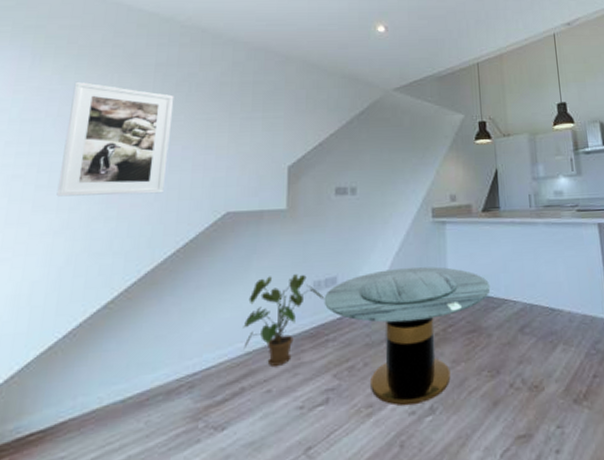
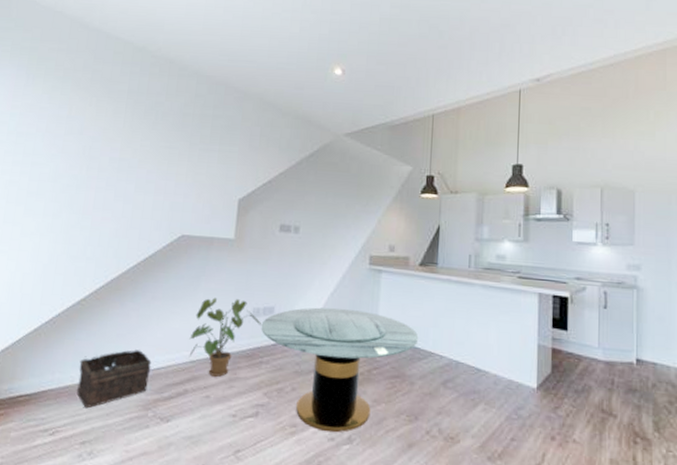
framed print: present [56,81,174,197] -> none [43,101,143,211]
basket: none [106,351,199,434] -> present [77,350,152,408]

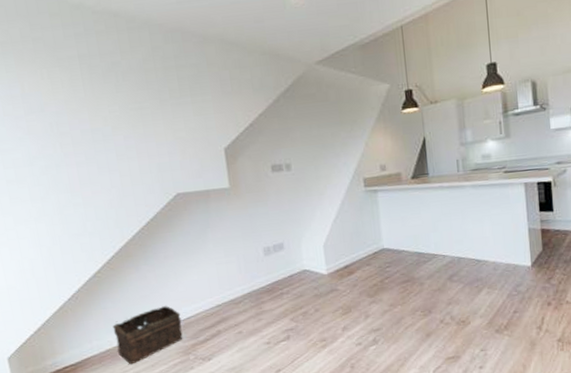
house plant: present [189,297,262,377] -> none [210,242,276,314]
dining table: present [261,307,419,433] -> none [274,230,422,339]

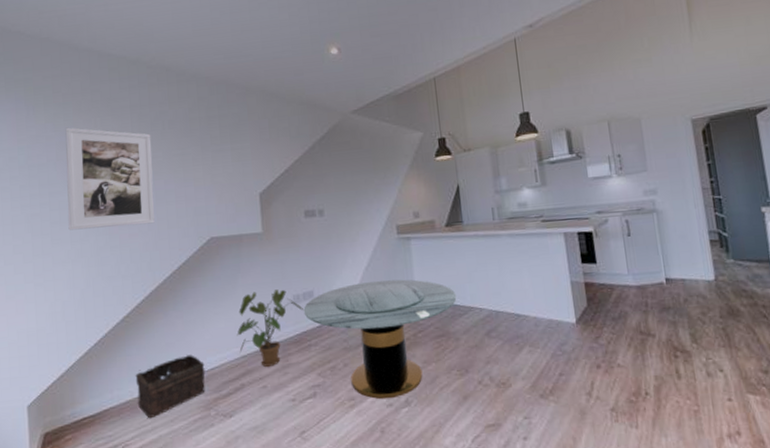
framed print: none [9,79,117,189] -> present [65,127,155,231]
house plant: none [210,242,276,314] -> present [237,289,305,367]
dining table: none [274,230,422,339] -> present [303,279,457,400]

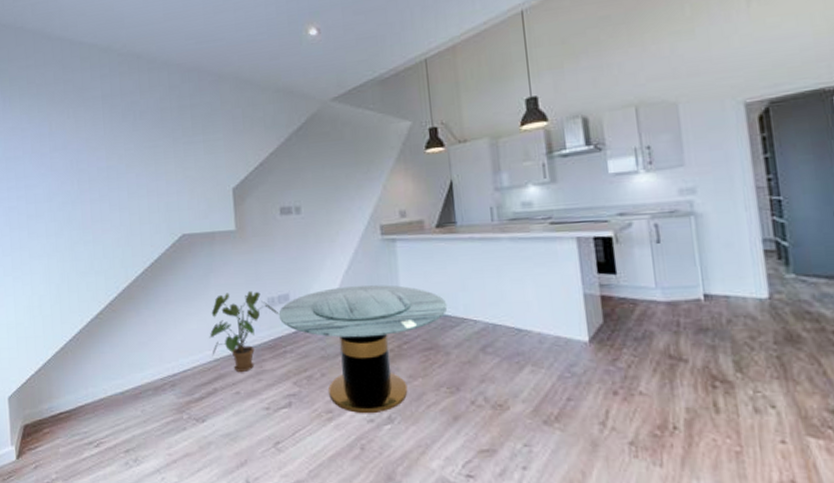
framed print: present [65,127,155,231] -> none [39,119,127,224]
basket: present [135,355,205,419] -> none [109,355,178,418]

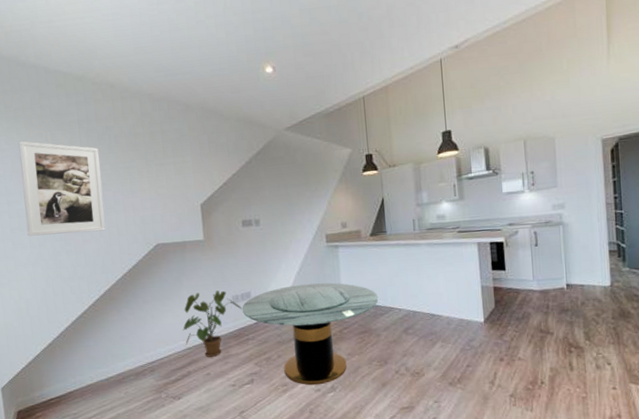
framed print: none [39,119,127,224] -> present [18,141,106,236]

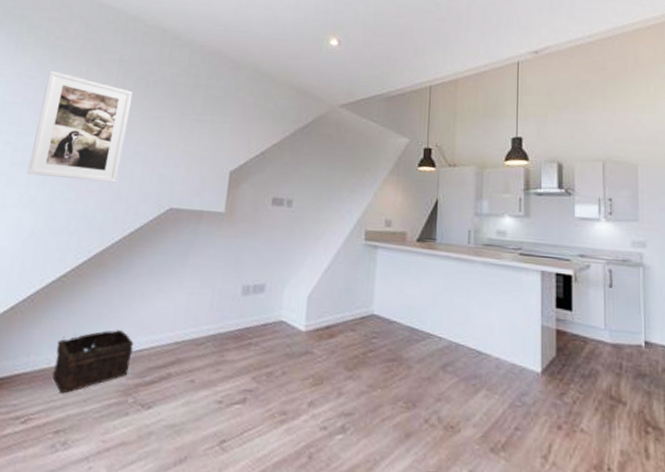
basket: none [94,346,156,400] -> present [52,330,134,394]
house plant: present [183,291,243,357] -> none [173,274,252,360]
dining table: present [242,282,379,386] -> none [250,285,417,421]

